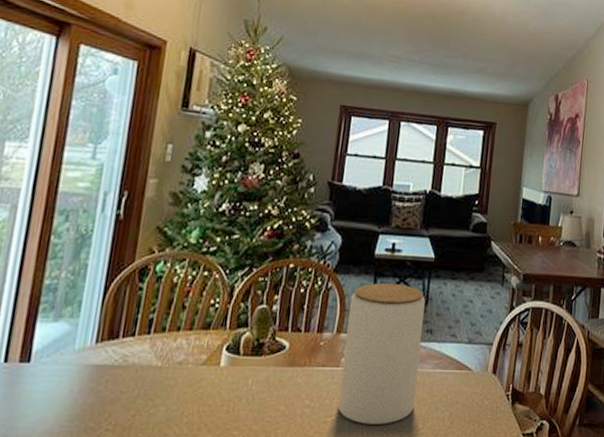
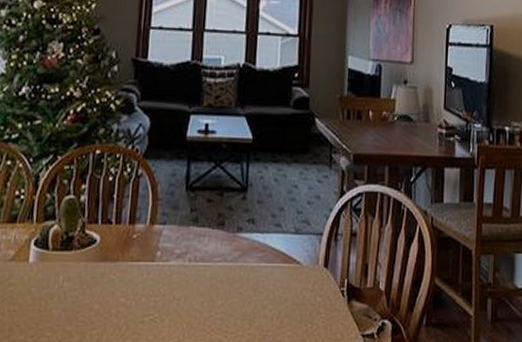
jar: present [338,283,426,424] -> none [156,168,245,325]

